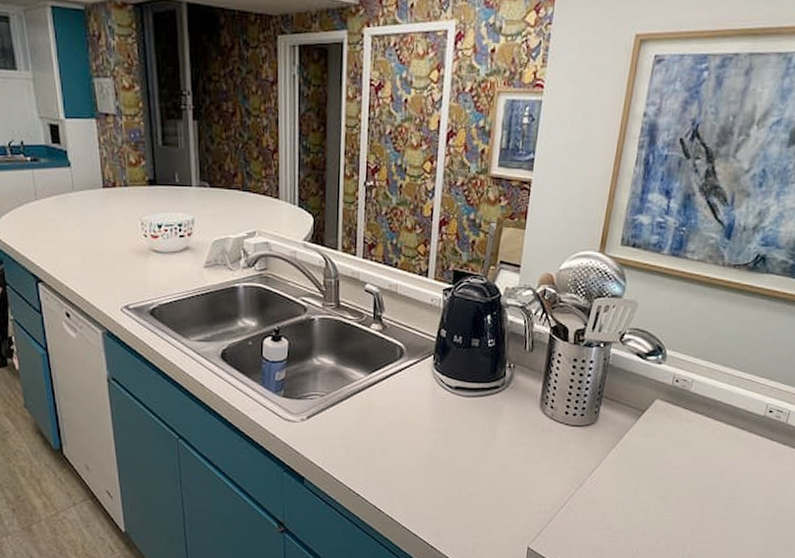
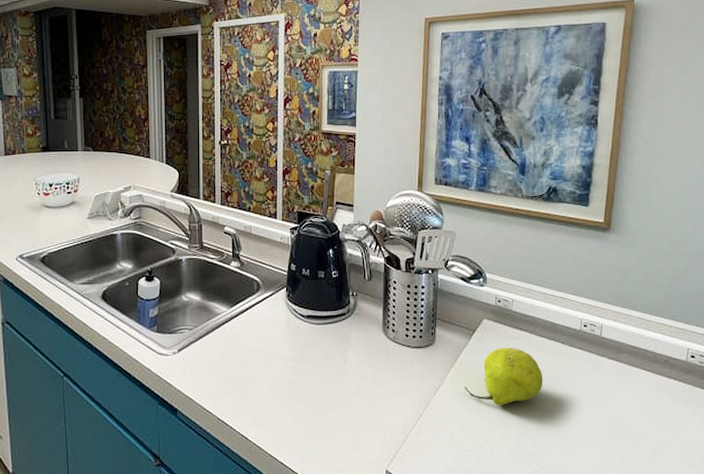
fruit: none [624,430,714,489] -> present [465,347,543,405]

